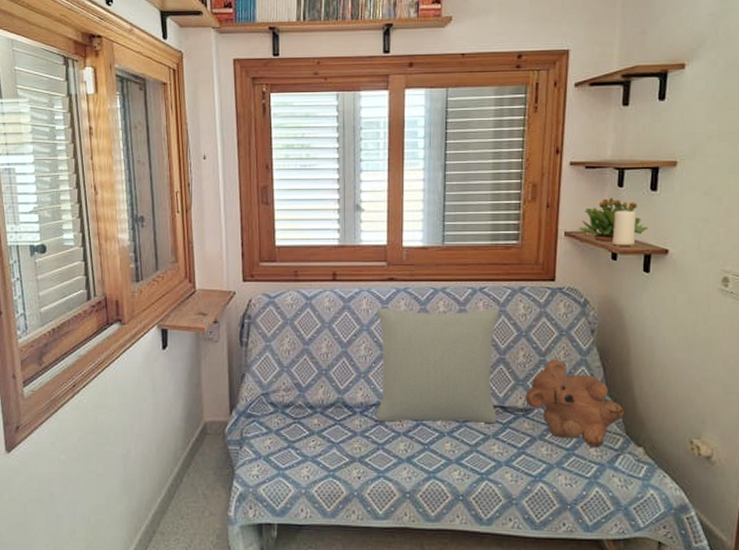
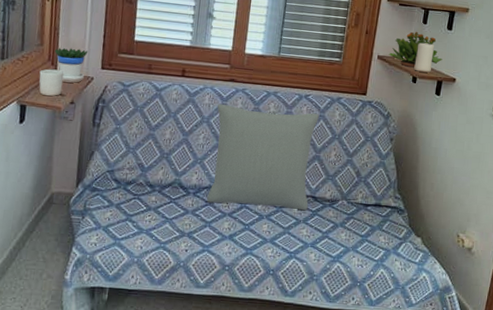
mug: none [177,287,204,317] -> present [39,69,64,97]
flowerpot: none [191,261,226,300] -> present [55,48,88,83]
teddy bear: present [525,359,624,448] -> none [333,160,409,236]

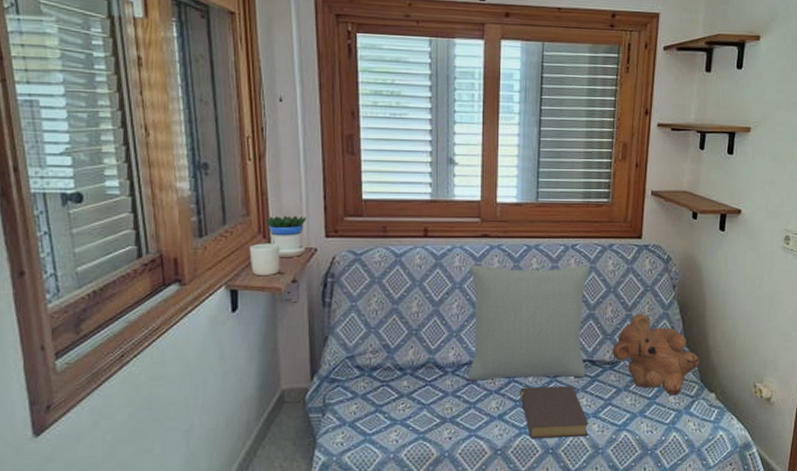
book: none [249,213,307,263] -> present [520,386,589,440]
teddy bear: none [333,160,409,236] -> present [612,314,699,396]
potted flower: present [388,31,443,68] -> none [663,159,725,202]
candle: present [414,42,434,73] -> none [694,171,714,206]

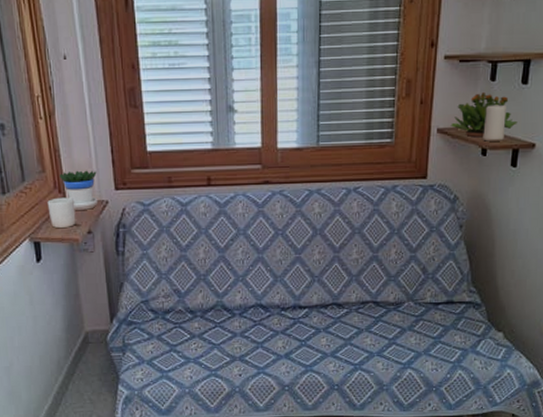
pillow: present [468,264,589,381] -> none [254,207,372,322]
book: present [520,386,589,440] -> none [305,326,373,377]
teddy bear: present [612,314,699,396] -> none [396,255,487,335]
potted flower: none [663,159,725,202] -> present [450,91,518,138]
candle: none [694,171,714,206] -> present [483,104,506,141]

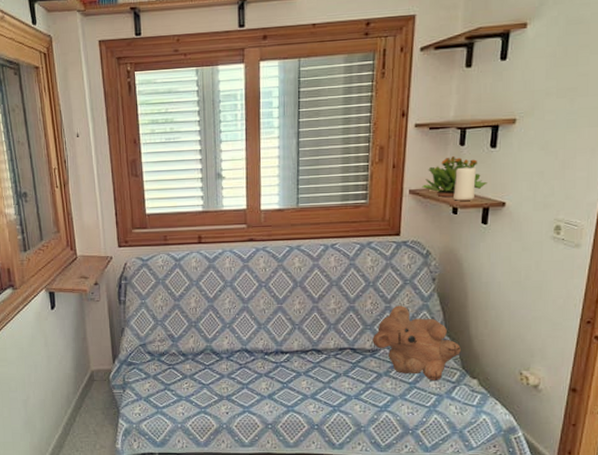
mug: present [47,197,76,229] -> none [61,254,85,281]
flowerpot: present [60,170,99,210] -> none [72,230,104,265]
teddy bear: none [396,255,487,335] -> present [372,305,461,381]

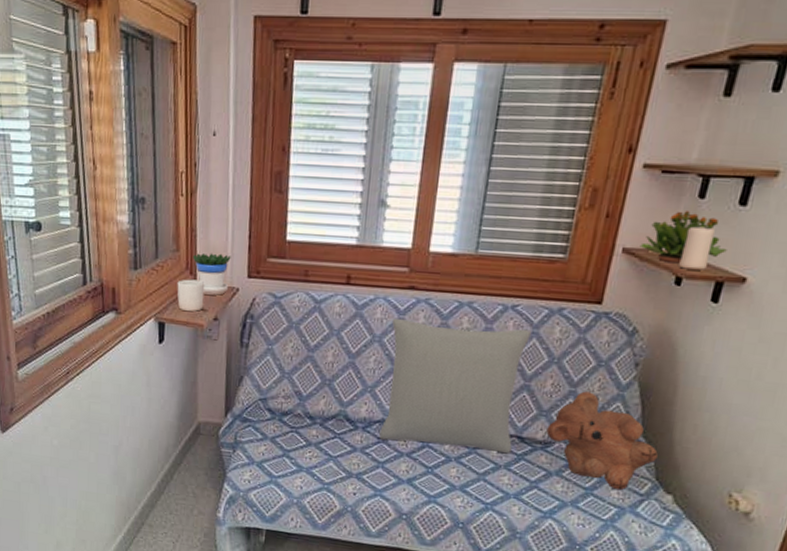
mug: none [61,254,85,281] -> present [177,279,205,312]
flowerpot: none [72,230,104,265] -> present [193,253,231,295]
pillow: none [239,262,349,365] -> present [379,318,531,454]

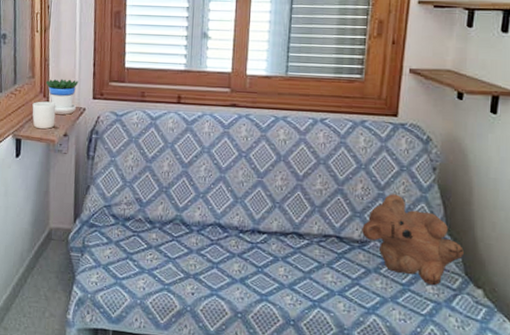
pillow: present [379,318,531,454] -> none [212,131,339,253]
potted flower: present [639,210,727,264] -> none [423,36,497,81]
candle: present [679,226,715,270] -> none [459,50,485,87]

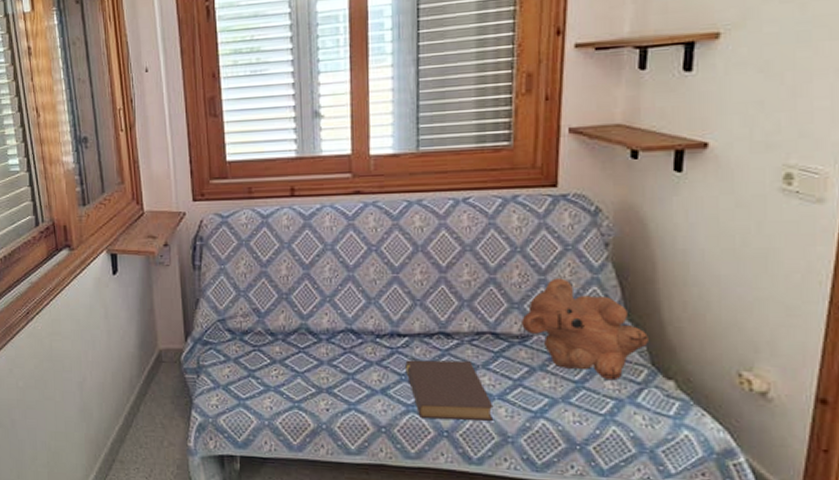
mug: present [32,101,56,130] -> none [125,209,153,241]
flowerpot: present [46,79,79,115] -> none [138,181,176,222]
book: none [262,254,334,314] -> present [405,360,494,421]

